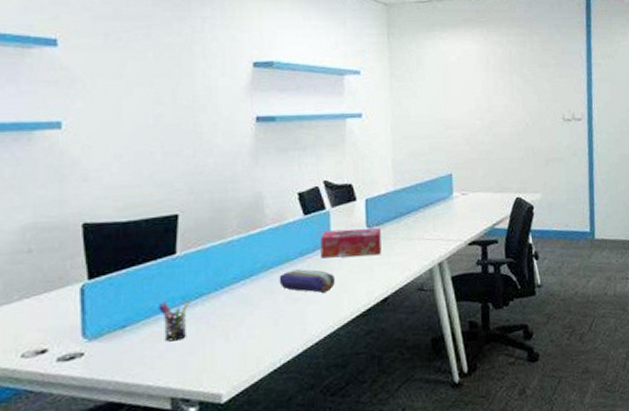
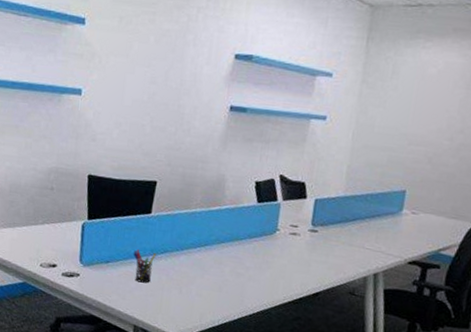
pencil case: present [279,269,335,293] -> none [227,248,275,274]
tissue box: present [320,228,382,259] -> none [266,220,324,253]

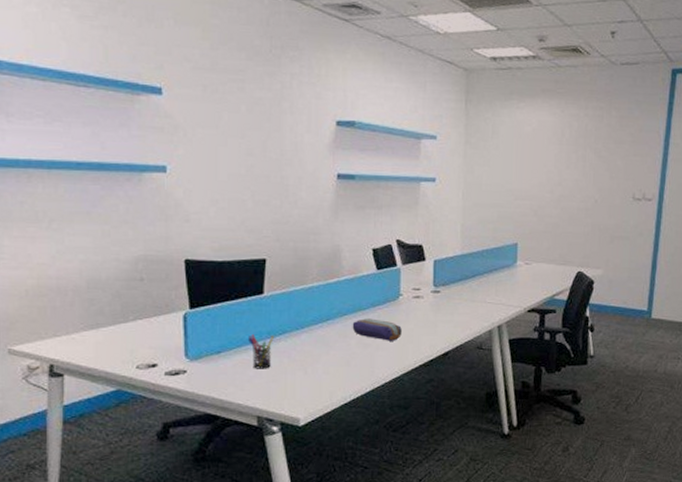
pencil case: none [227,248,275,274] -> present [352,318,402,341]

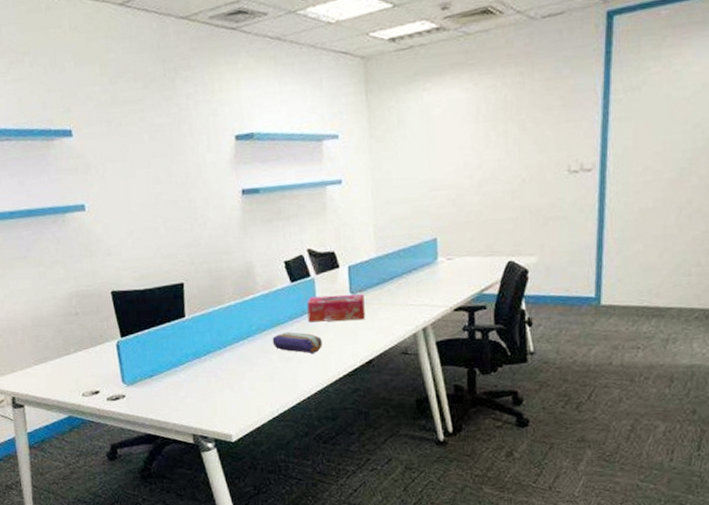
pen holder: present [248,334,275,369] -> none [176,357,200,390]
tissue box: none [390,286,446,313] -> present [307,294,366,323]

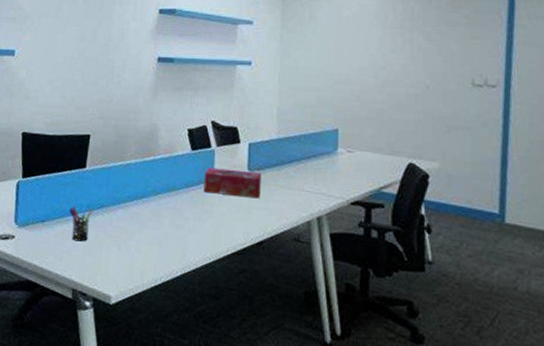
pen holder: none [176,357,200,390] -> present [70,206,94,242]
pencil case: present [272,332,322,353] -> none [165,198,215,225]

